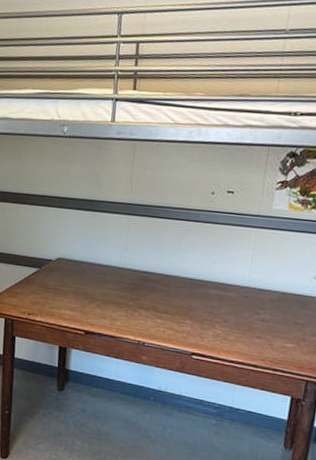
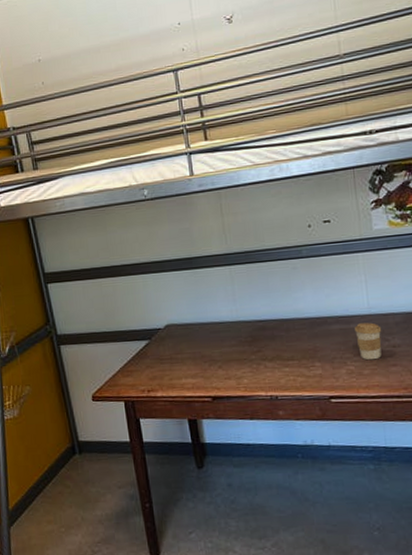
coffee cup: none [229,293,256,329] -> present [355,322,382,360]

